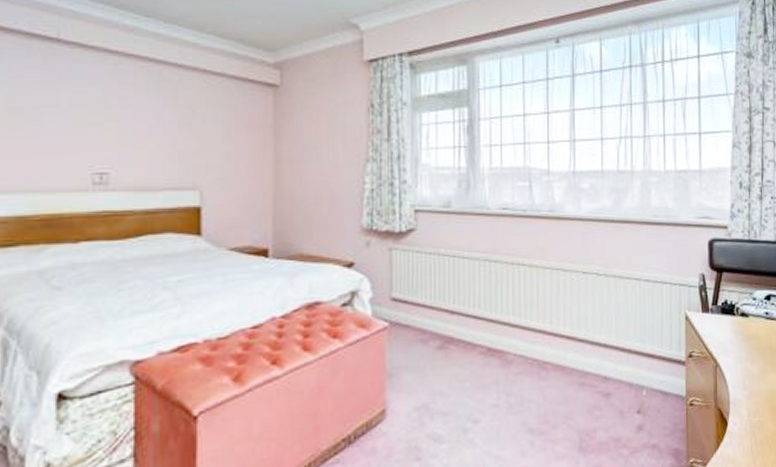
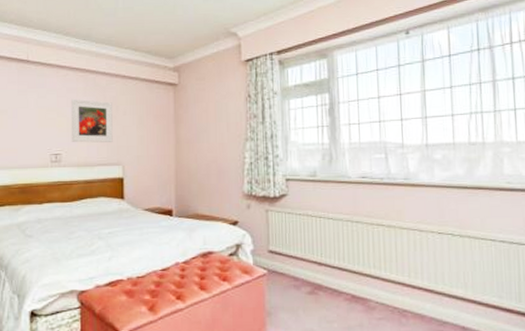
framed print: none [124,97,187,159] -> present [70,98,113,143]

